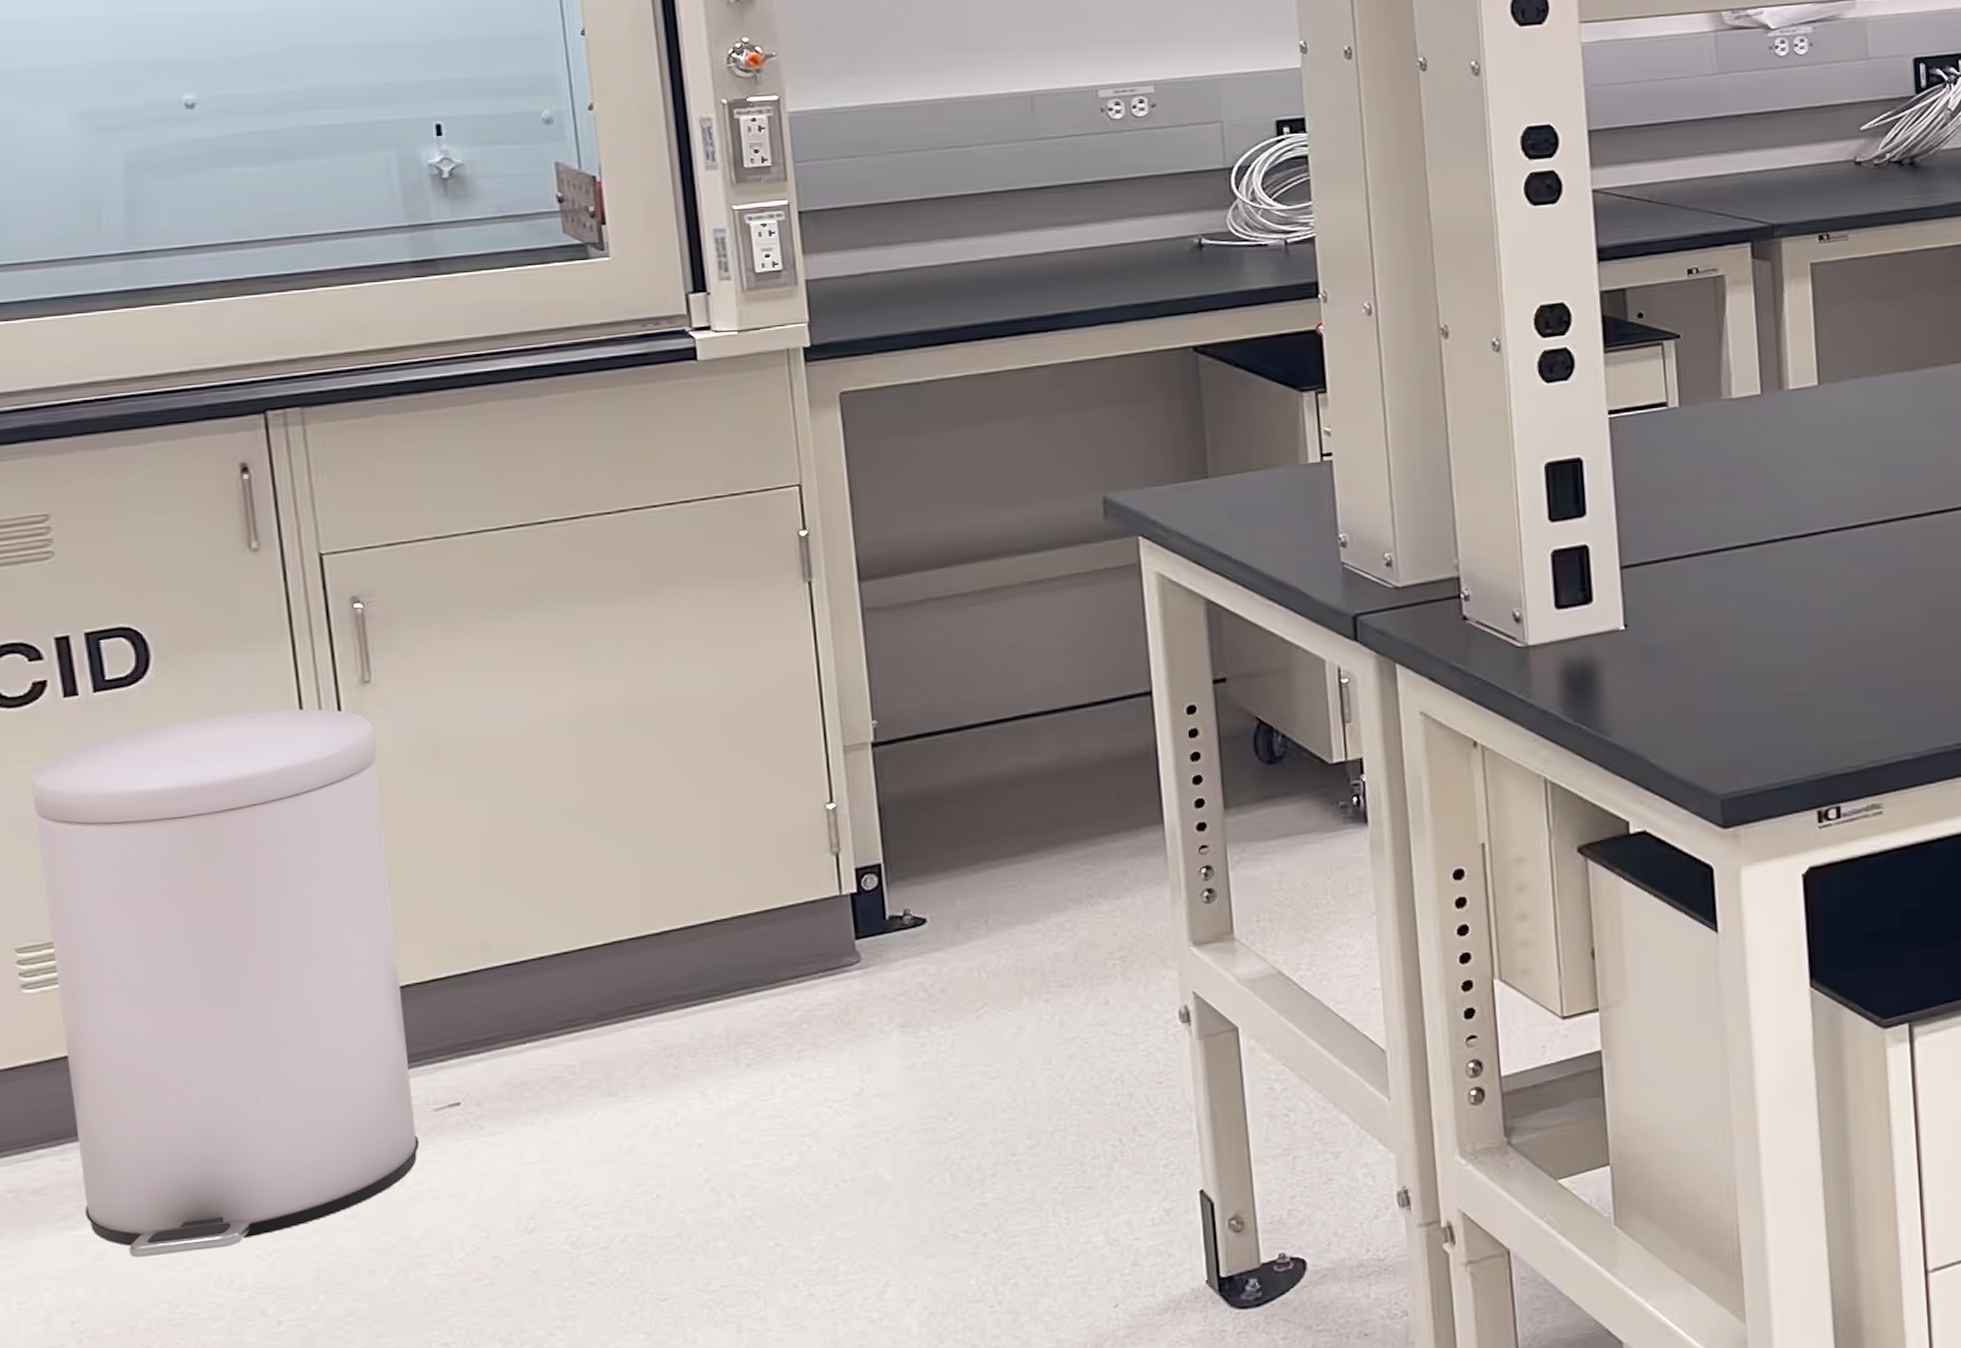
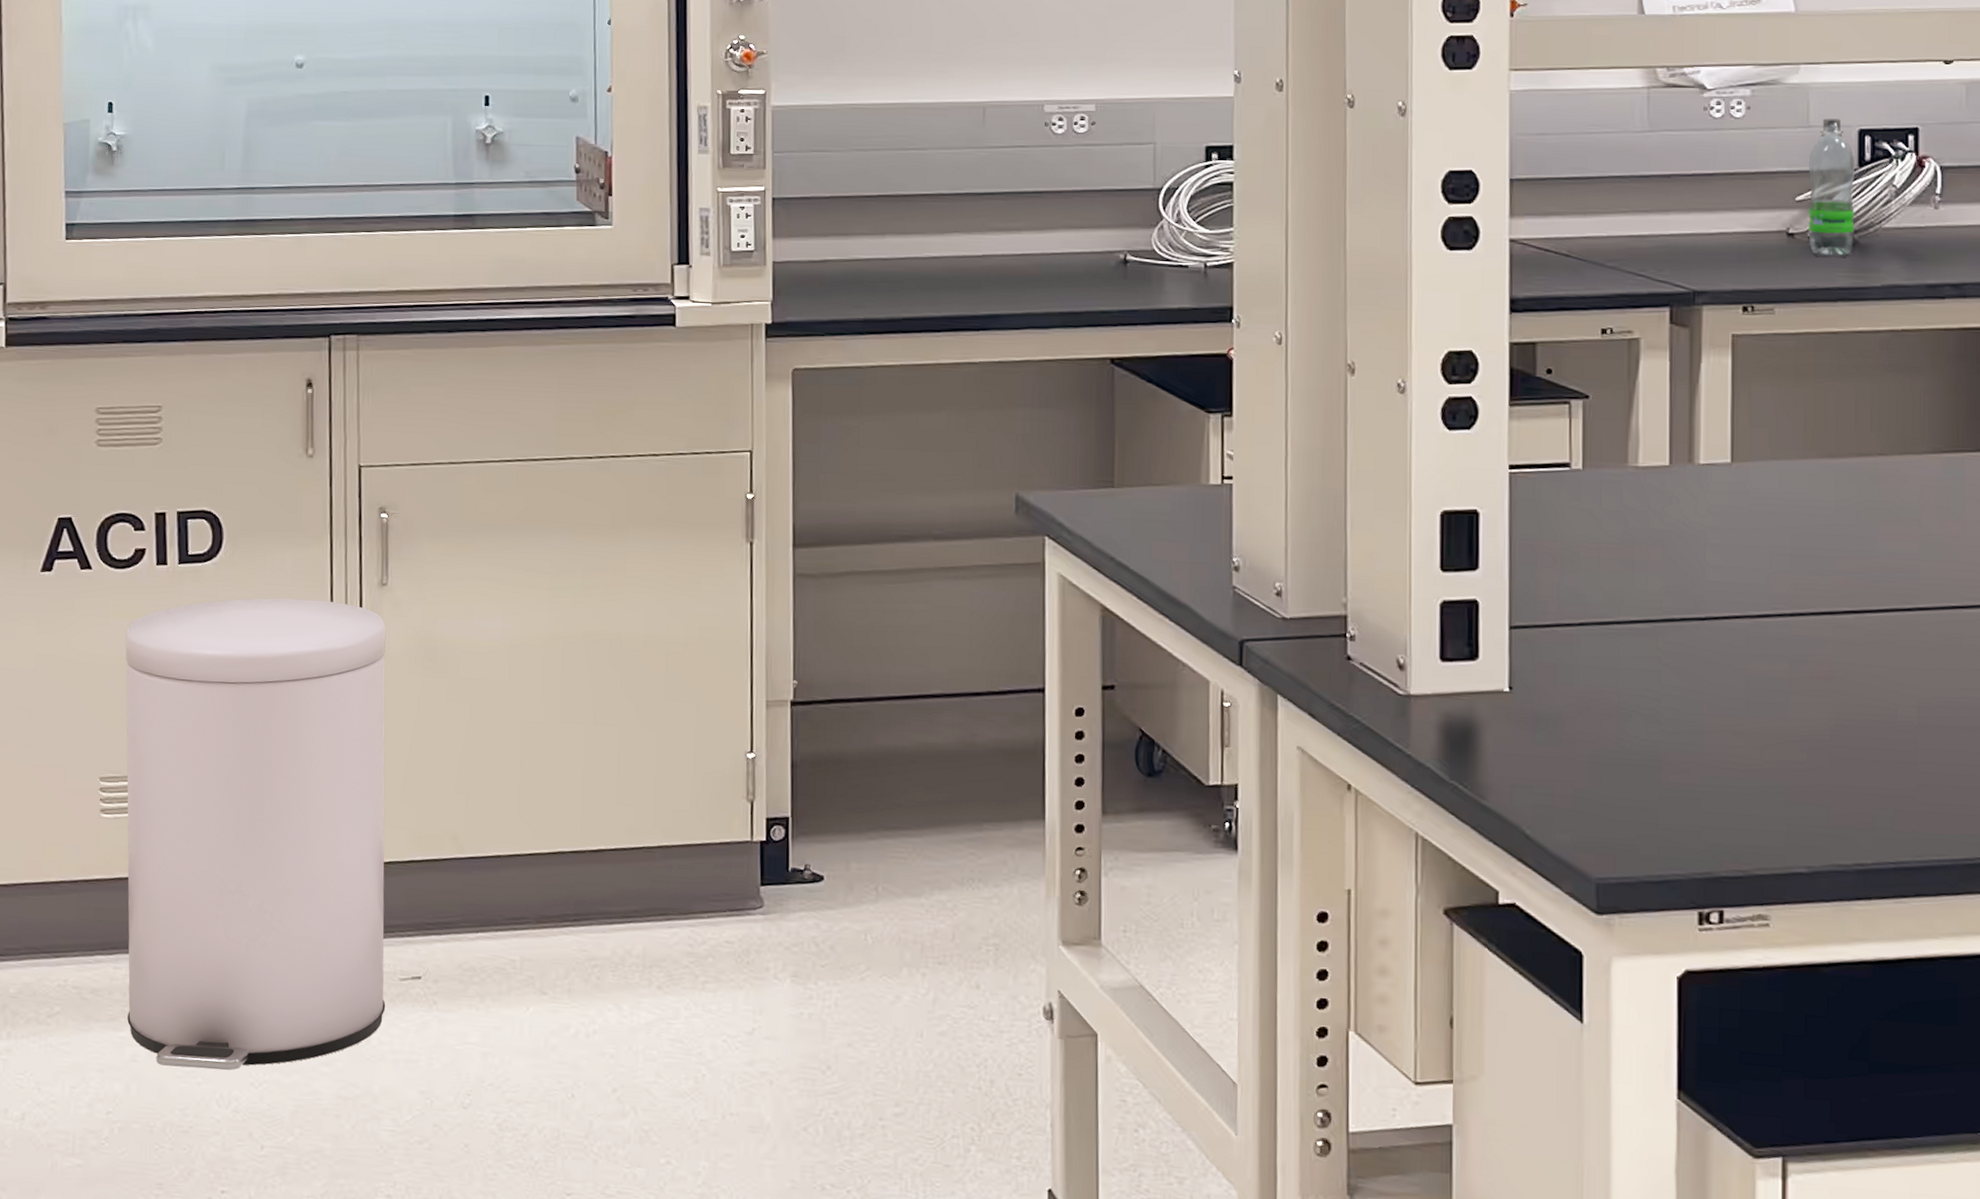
bottle: none [1870,49,1917,183] -> present [1808,118,1855,258]

